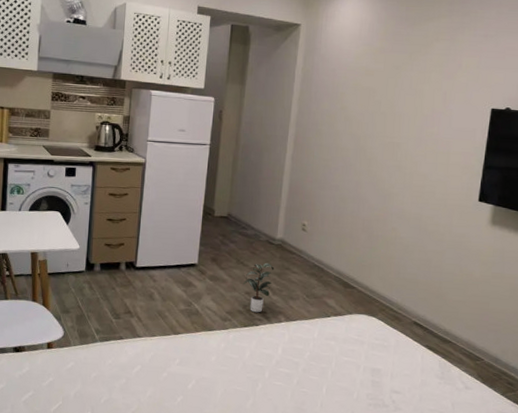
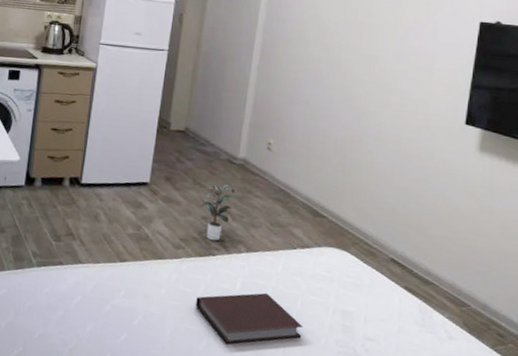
notebook: none [242,356,337,401] -> present [196,292,303,344]

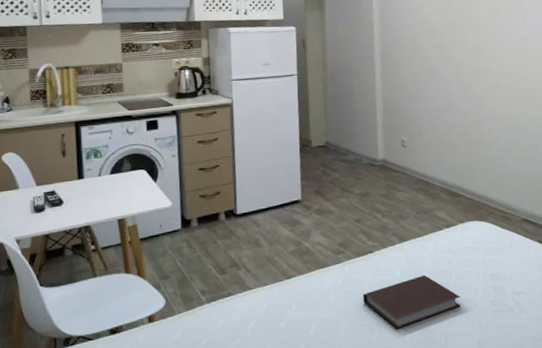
potted plant: present [199,184,235,241] -> none [350,185,381,240]

